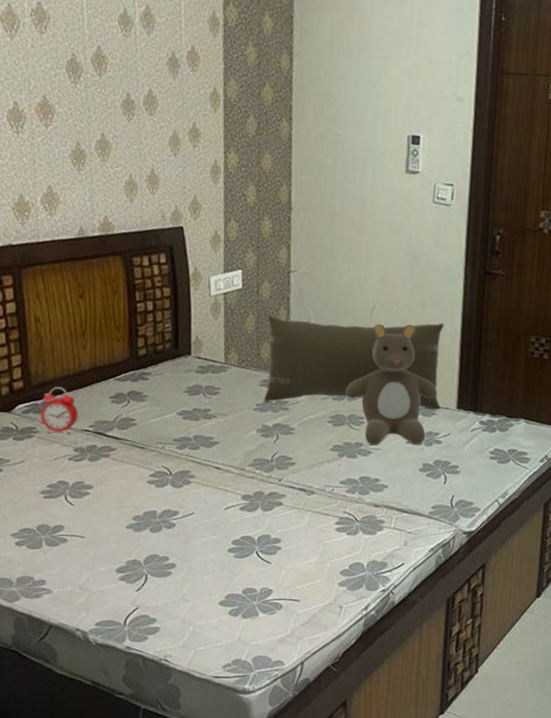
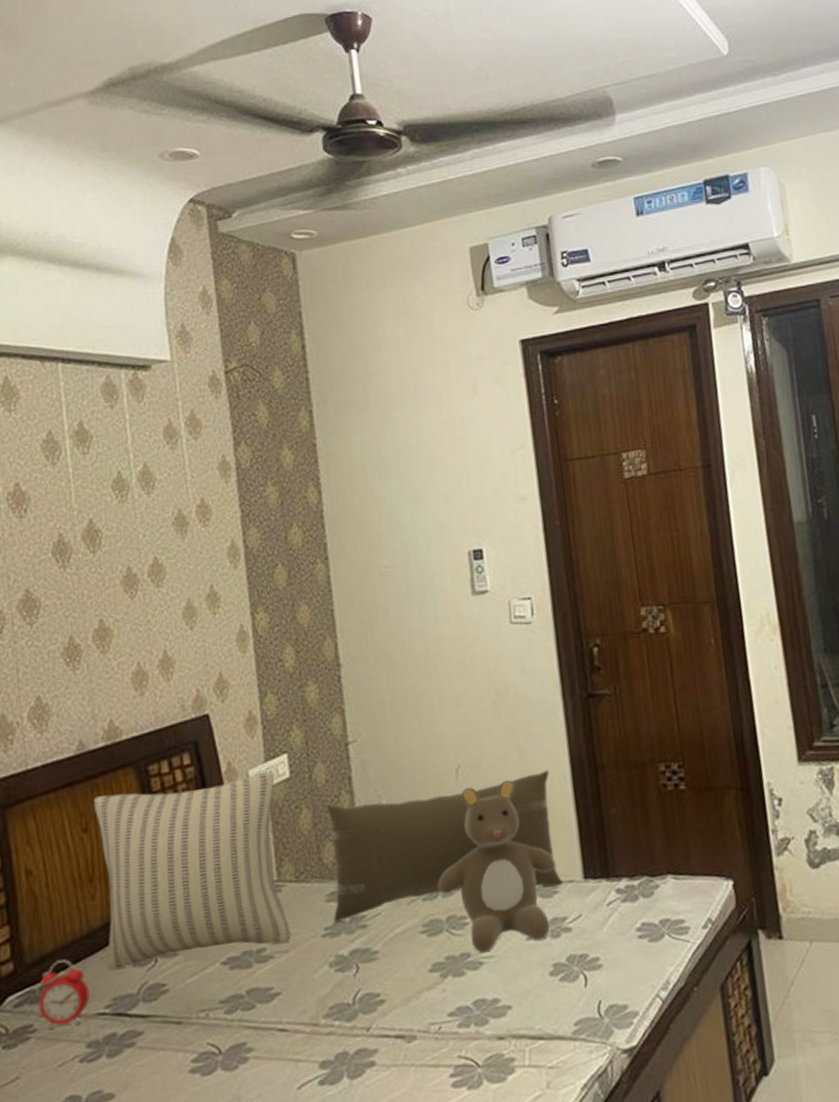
pillow: none [88,273,232,409] -> present [93,771,292,971]

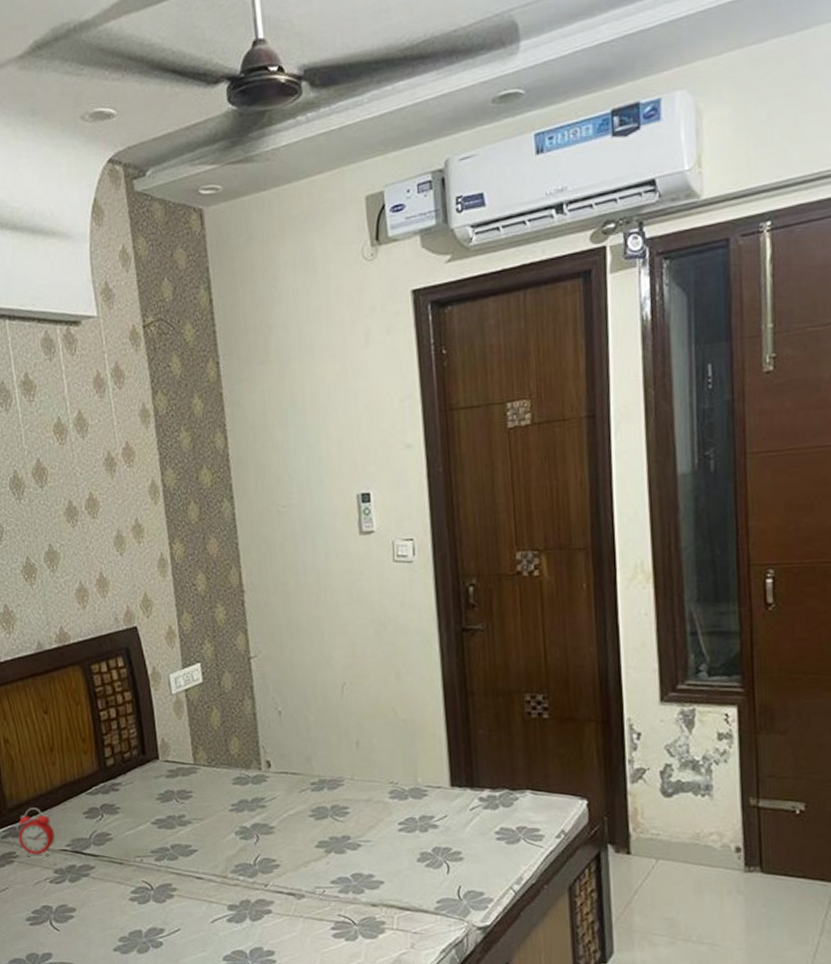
pillow: present [93,771,292,971] -> none [50,676,206,820]
pillow: present [326,770,564,923] -> none [232,692,433,801]
teddy bear: present [438,779,556,953] -> none [324,698,426,837]

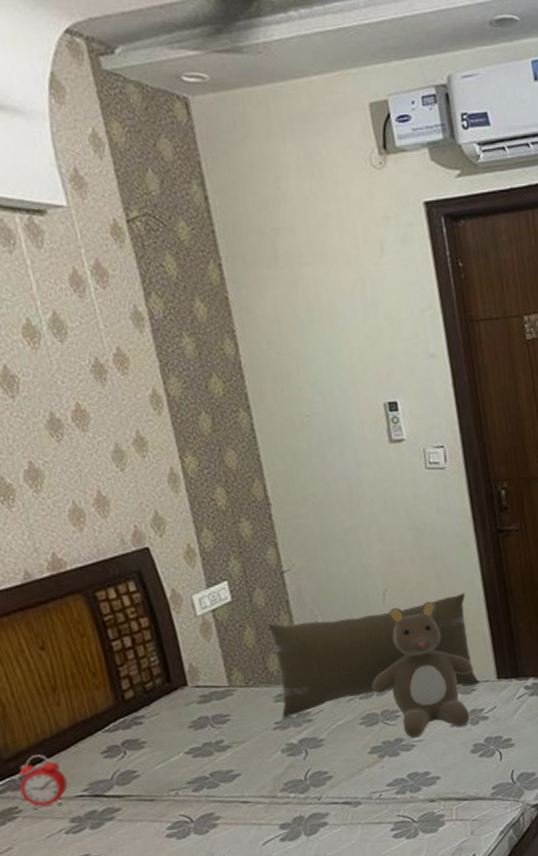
pillow: none [232,692,433,801] -> present [267,593,481,718]
teddy bear: none [324,698,426,837] -> present [372,601,473,738]

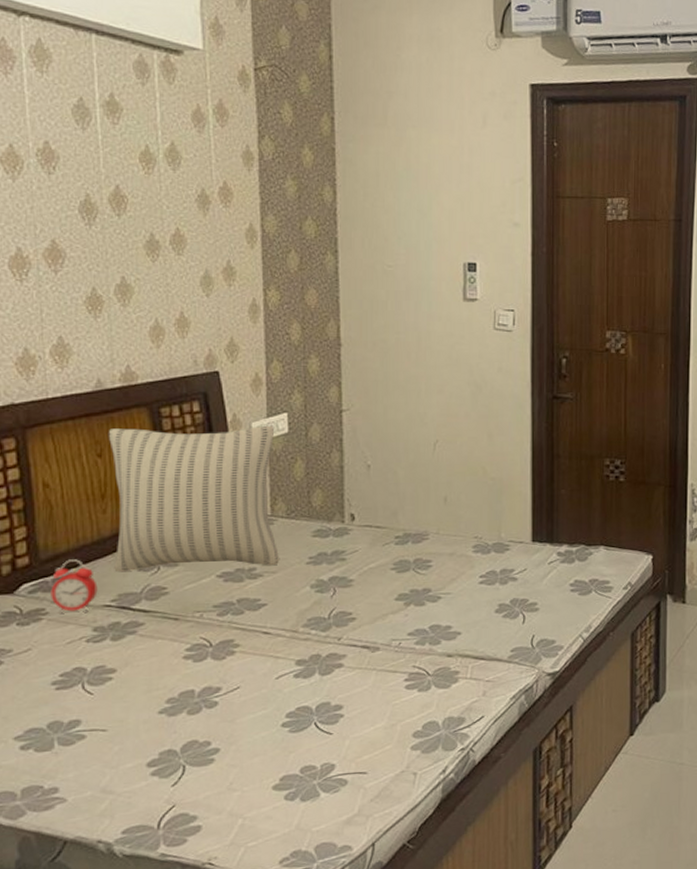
pillow: none [46,596,246,762] -> present [108,425,280,573]
pillow: present [267,593,481,718] -> none [318,453,515,554]
teddy bear: present [372,601,473,738] -> none [409,457,510,590]

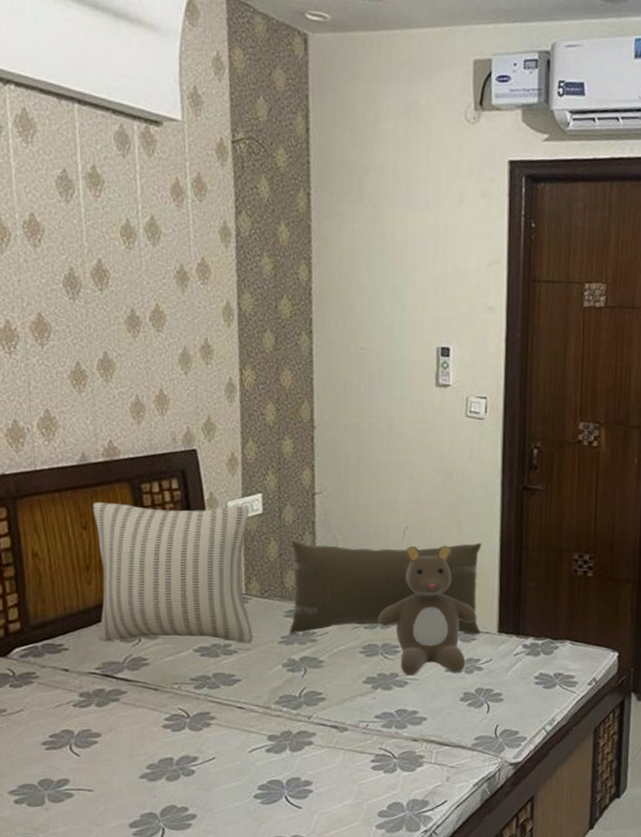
alarm clock: present [51,559,98,613] -> none [40,627,83,678]
pillow: none [318,453,515,554] -> present [290,541,482,634]
teddy bear: none [409,457,510,590] -> present [378,545,477,676]

